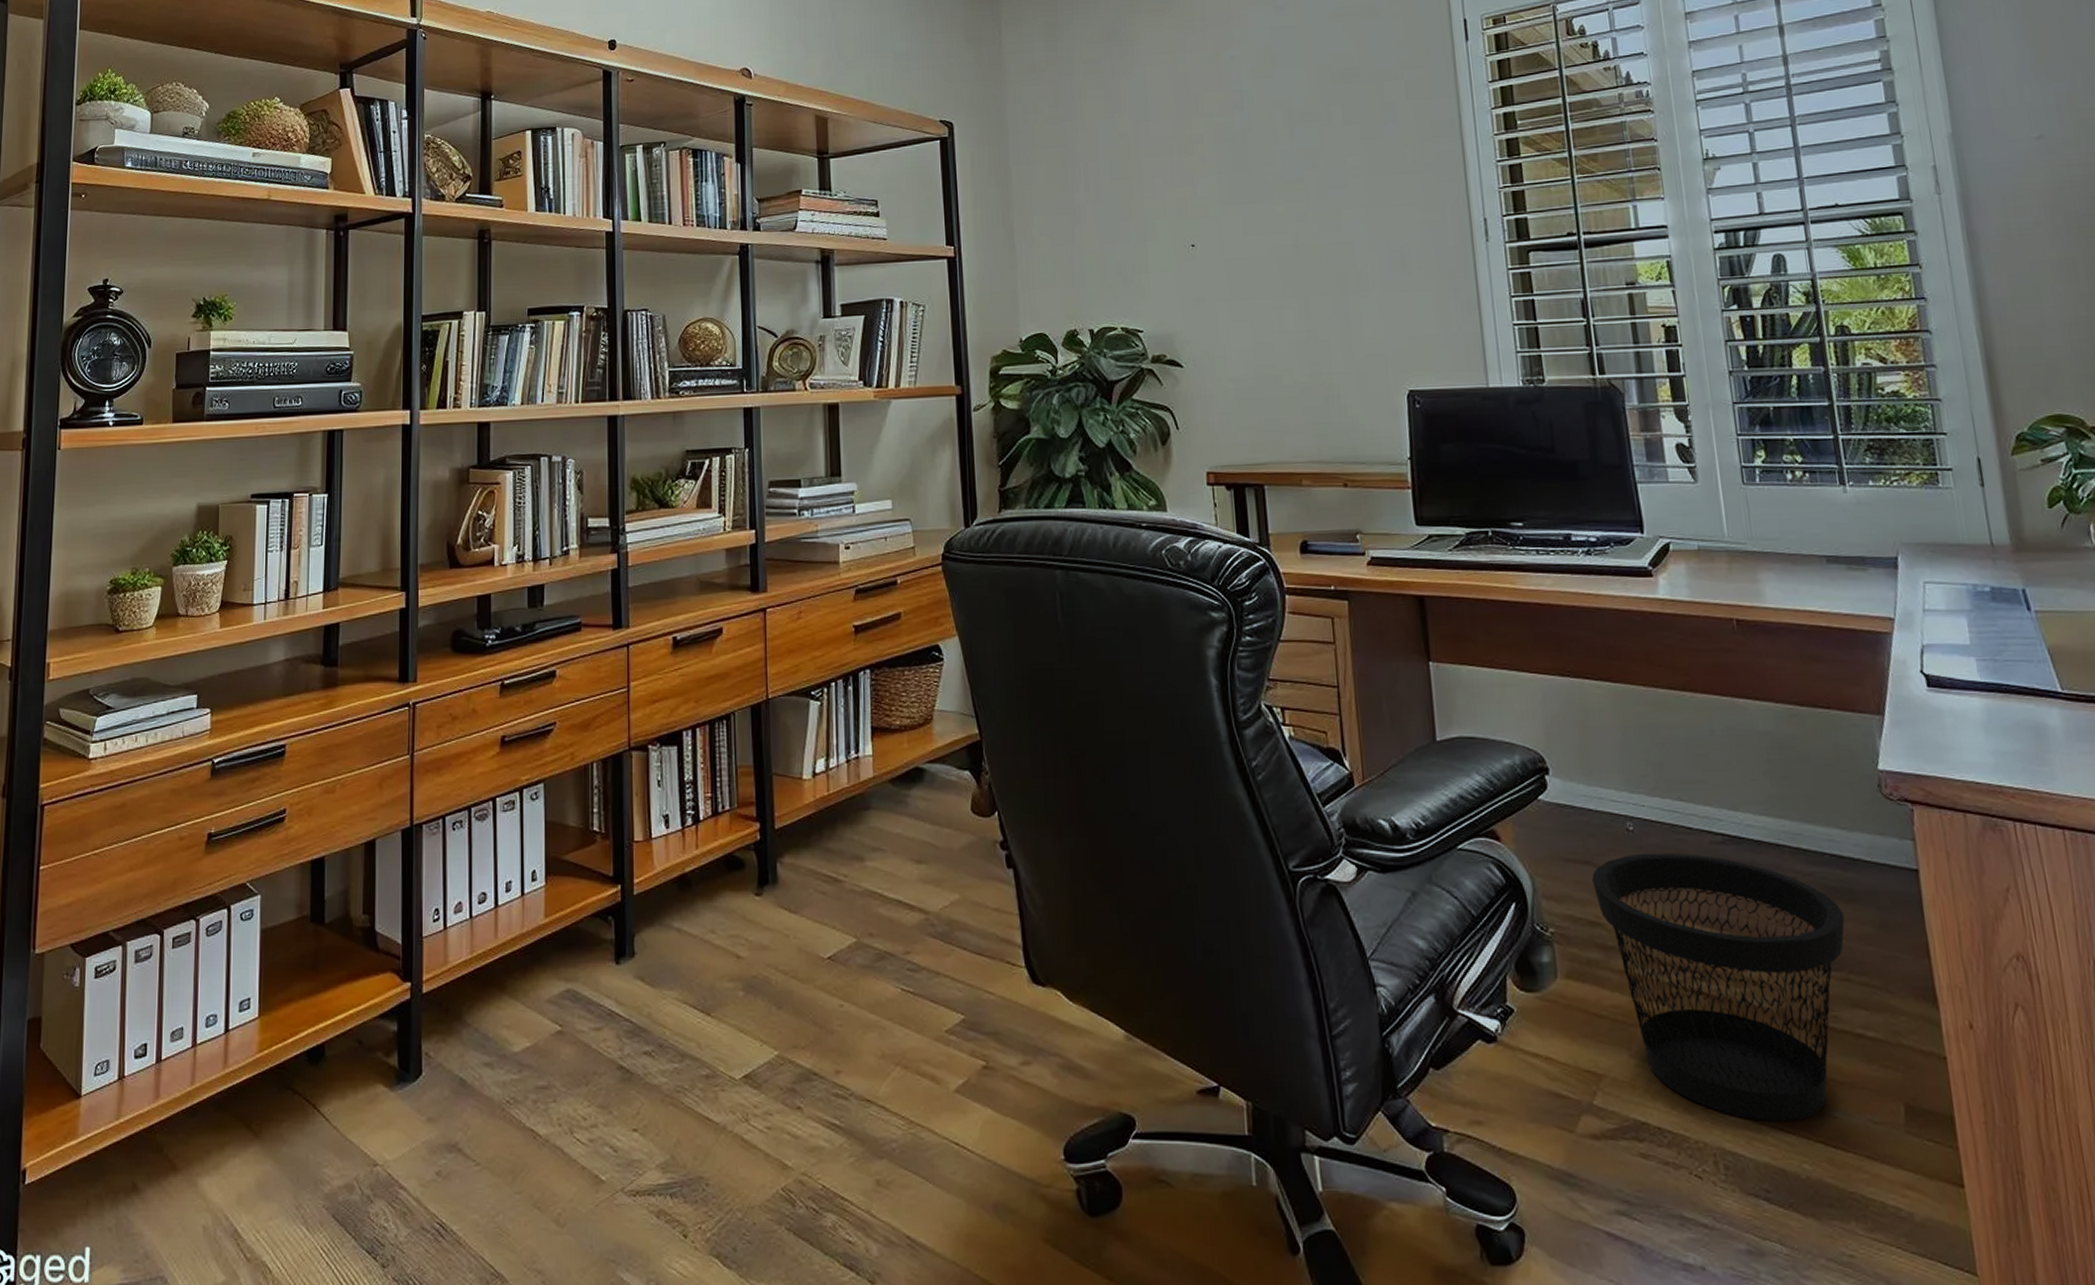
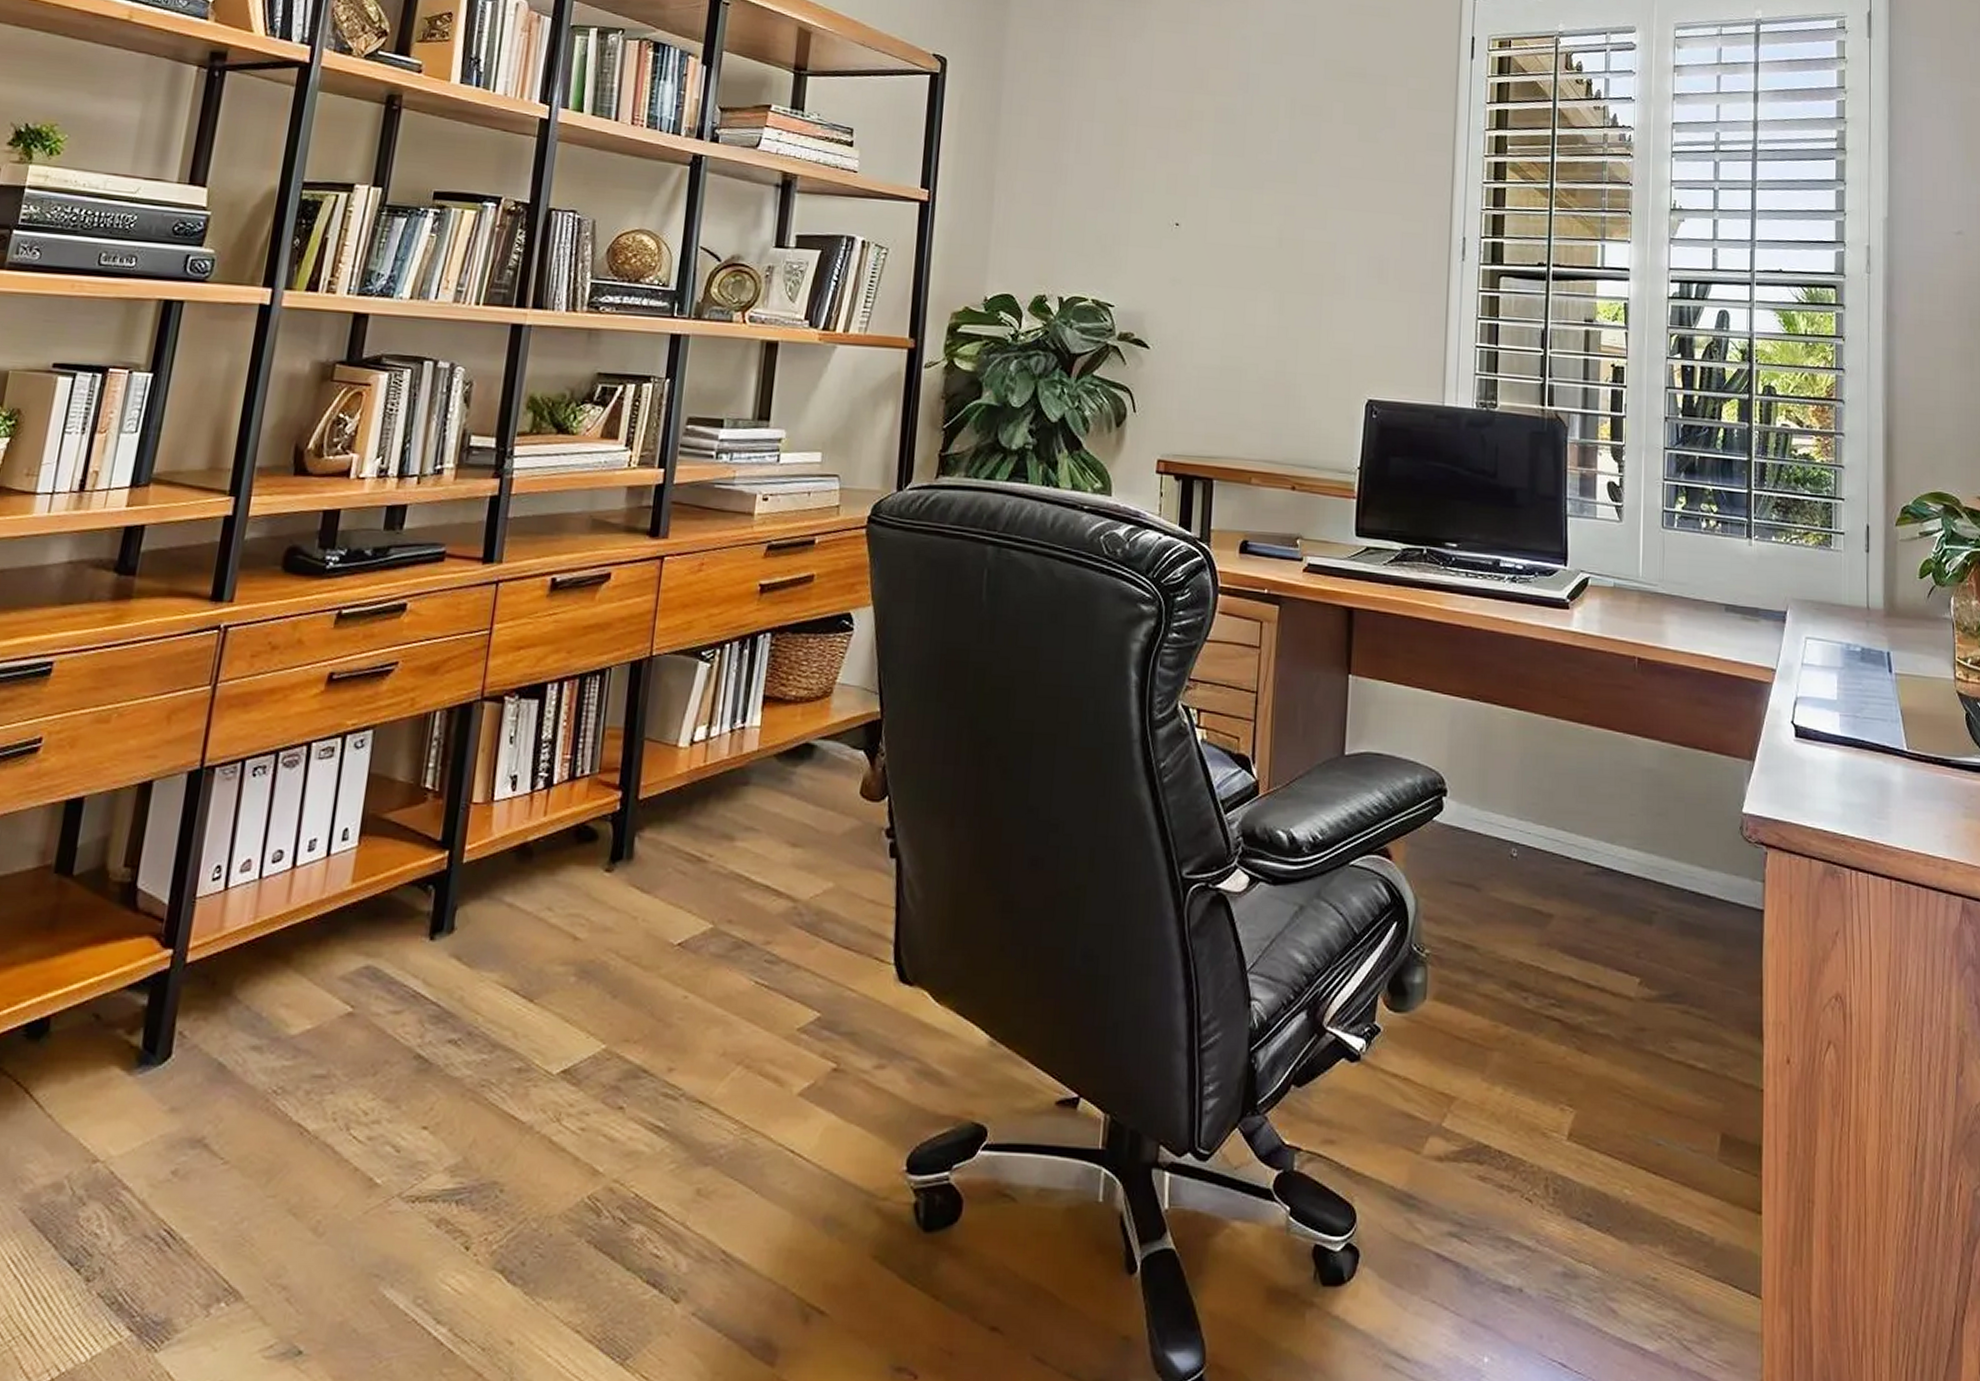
wastebasket: present [1591,852,1845,1121] -> none [1471,879,1693,1148]

